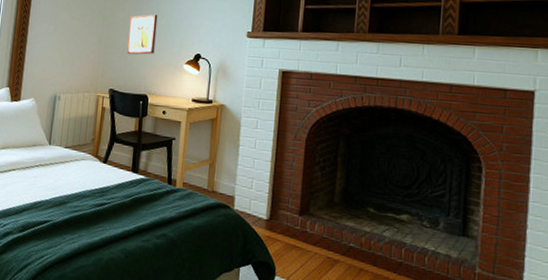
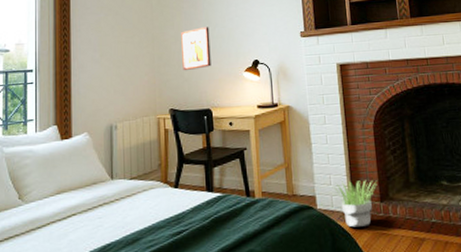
potted plant: none [252,188,299,236] -> present [332,180,378,228]

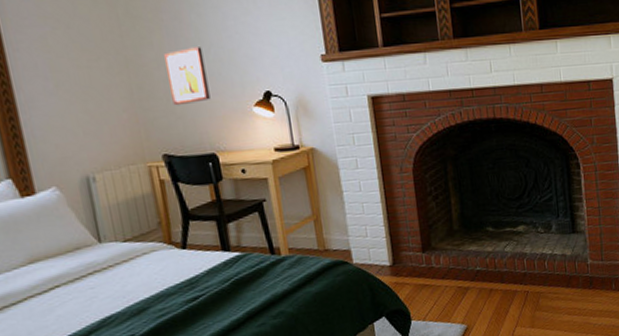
potted plant: present [332,180,378,228] -> none [368,230,419,281]

